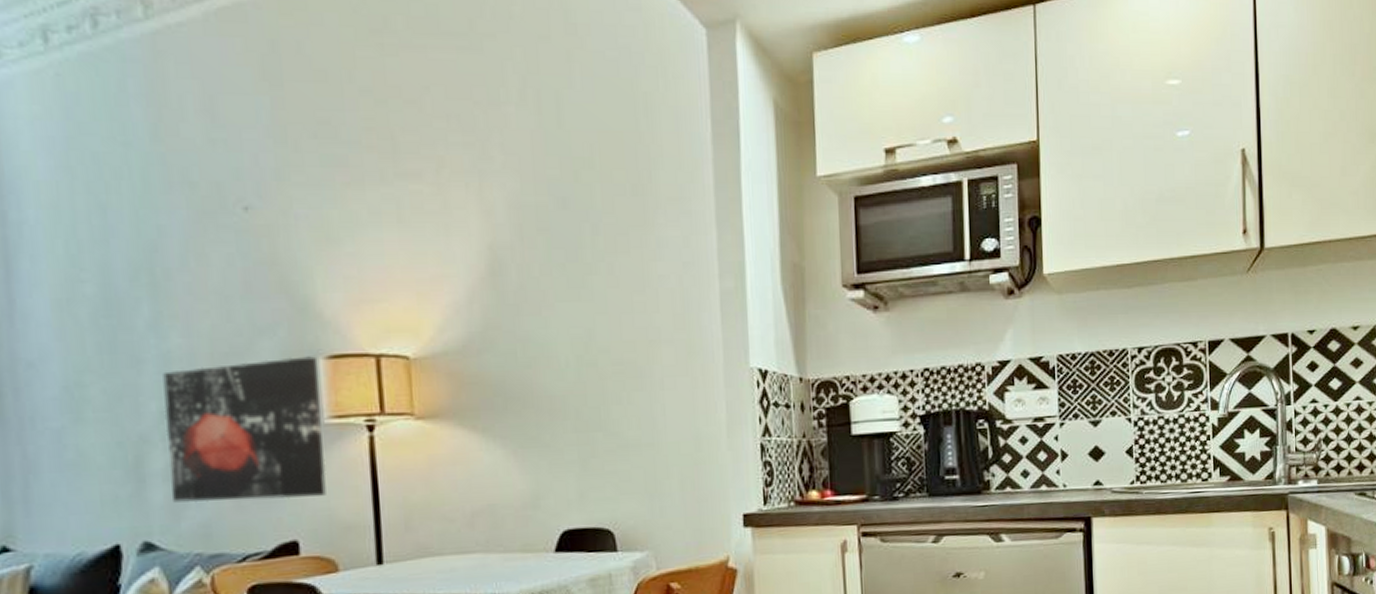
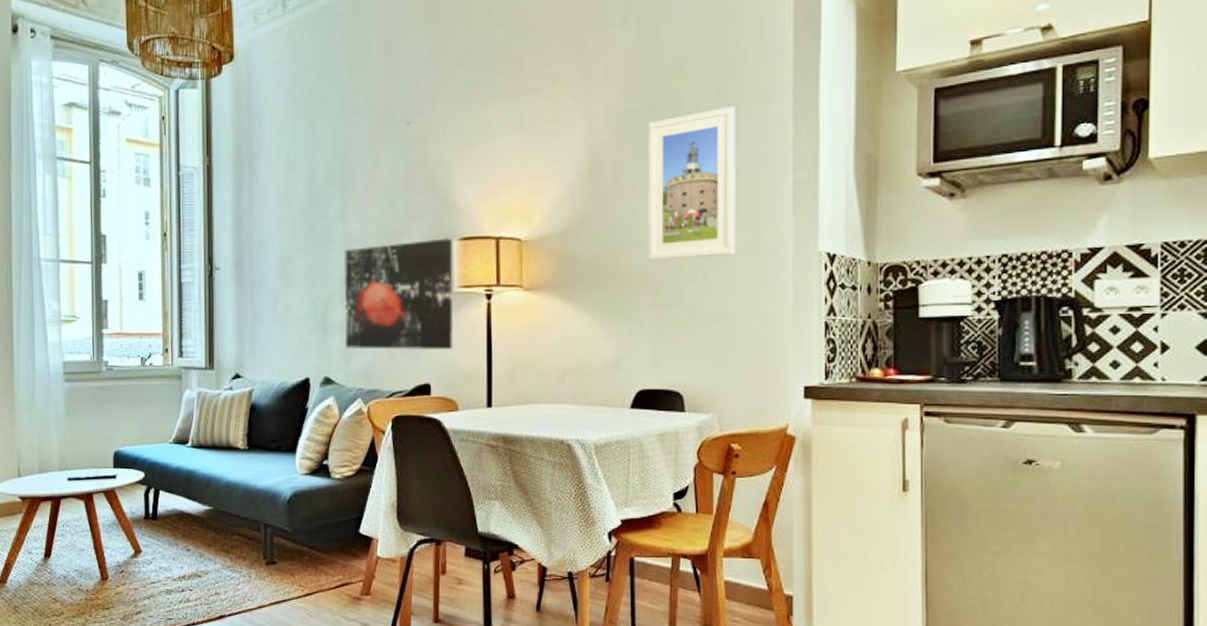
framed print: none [556,205,663,380] -> present [648,106,736,260]

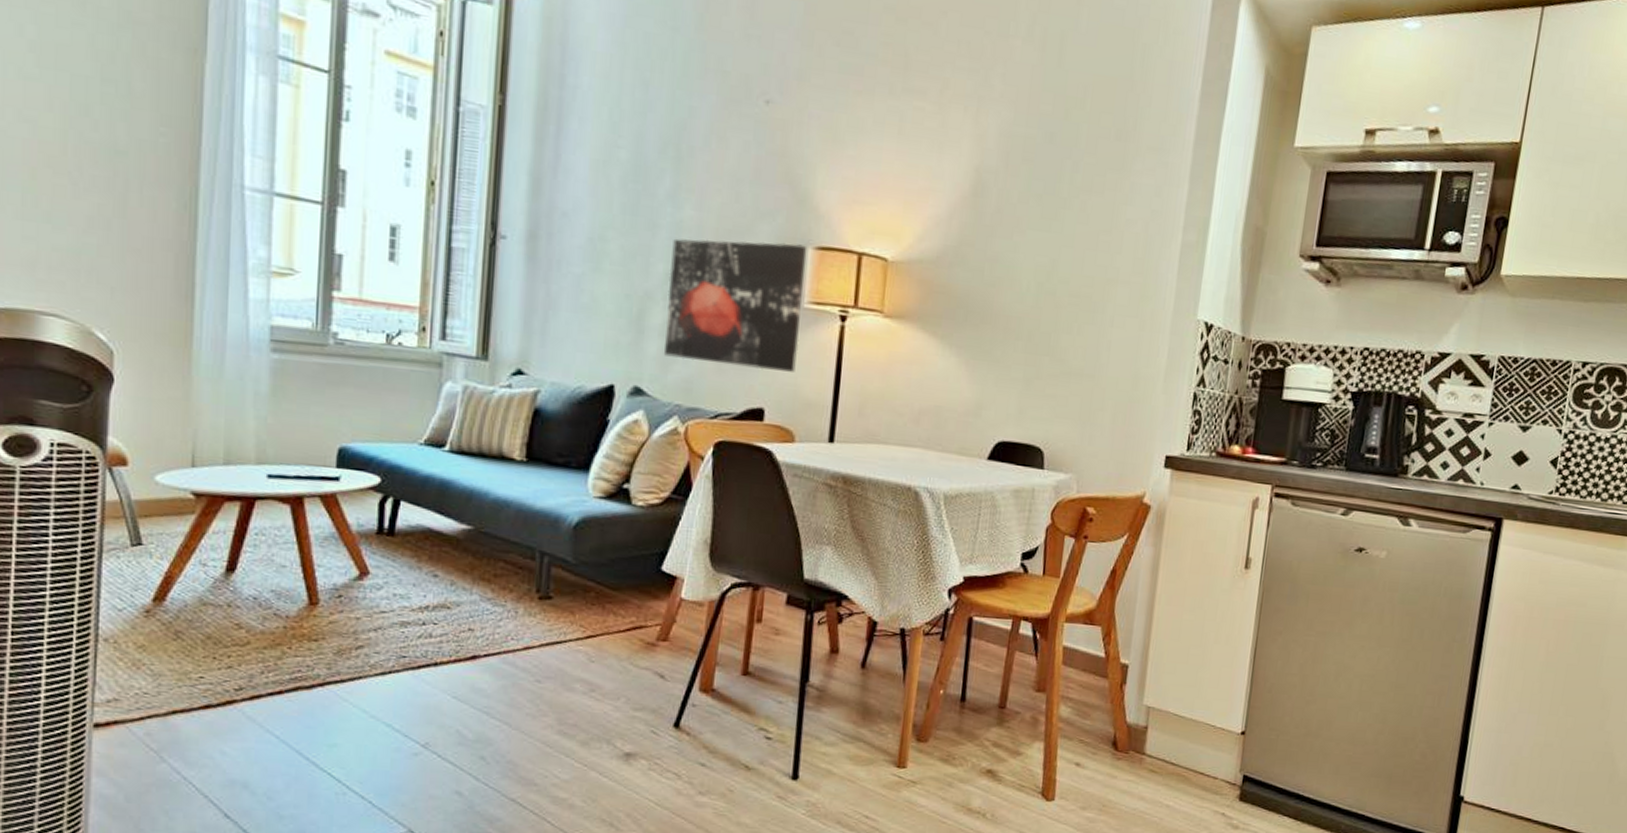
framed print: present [648,106,736,260] -> none [1025,151,1134,311]

